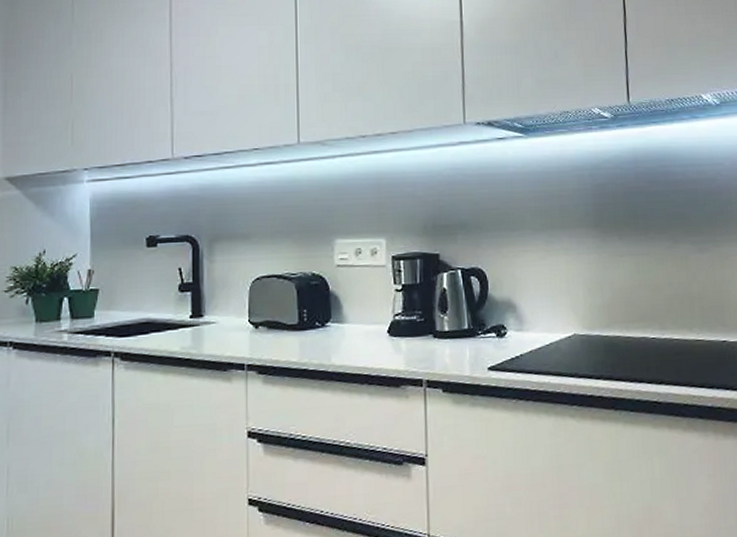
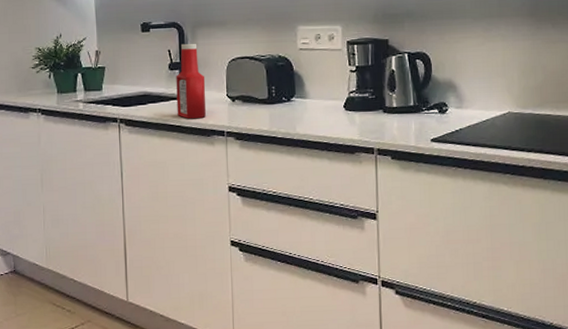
ketchup bottle: none [187,260,222,351] -> present [176,43,206,119]

